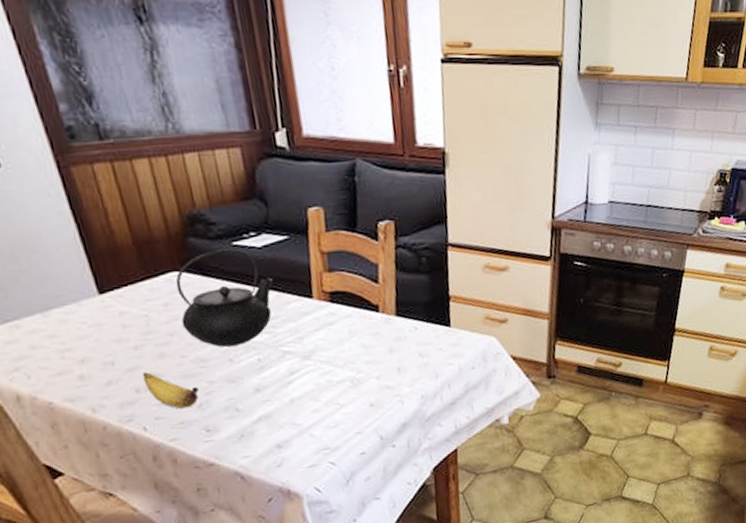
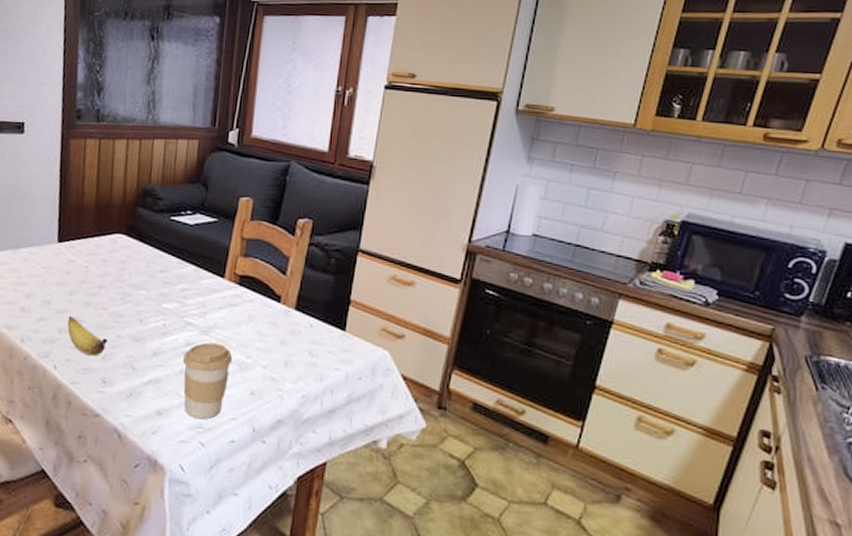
teapot: present [175,248,273,347] -> none [111,221,194,308]
coffee cup: none [289,365,344,442] -> present [182,342,233,420]

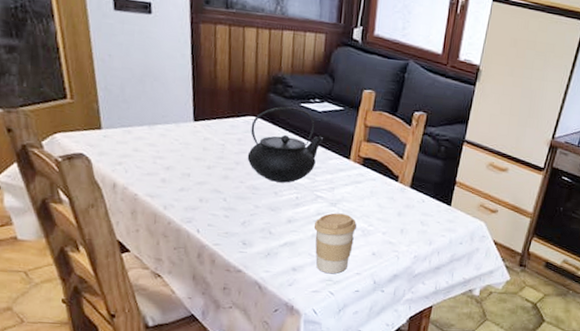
banana: present [67,316,107,356] -> none [207,187,246,222]
teapot: none [111,221,194,308] -> present [247,106,323,183]

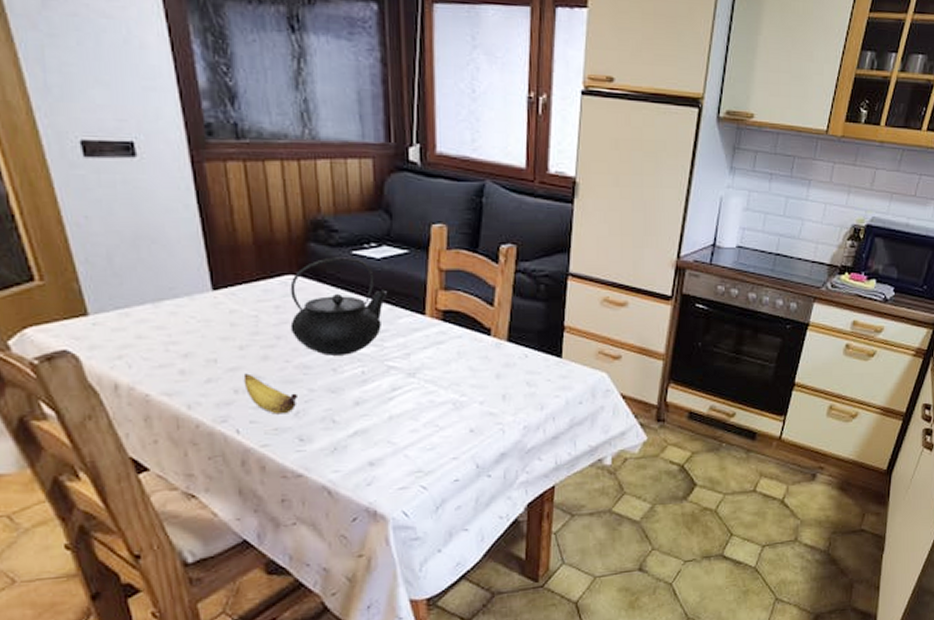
banana: none [207,187,246,222] -> present [243,373,297,414]
coffee cup: present [313,213,357,274] -> none [389,385,446,464]

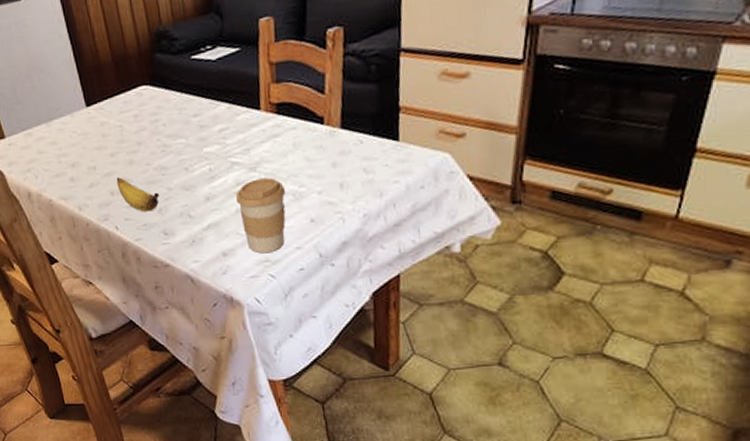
teapot: present [290,257,387,356] -> none [144,62,224,156]
coffee cup: none [389,385,446,464] -> present [235,177,286,254]

